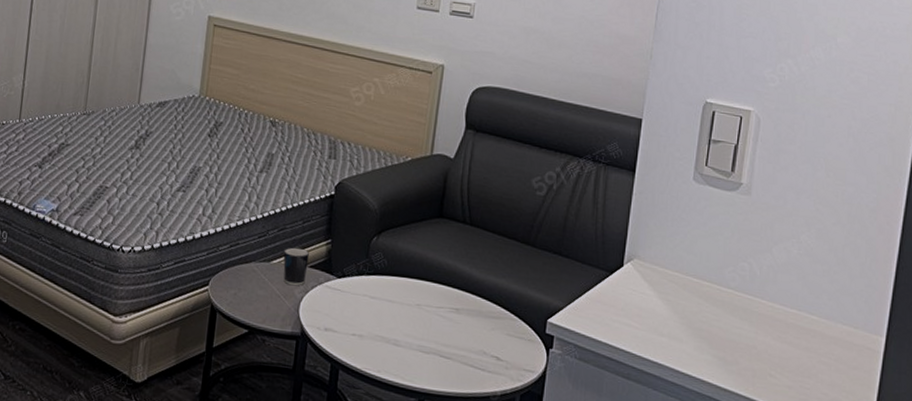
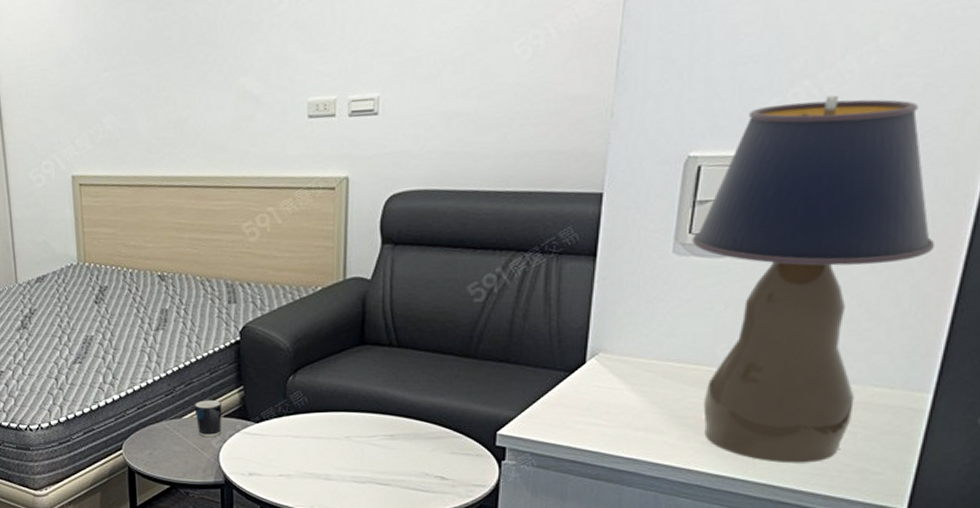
table lamp: none [708,73,882,388] -> present [692,95,936,464]

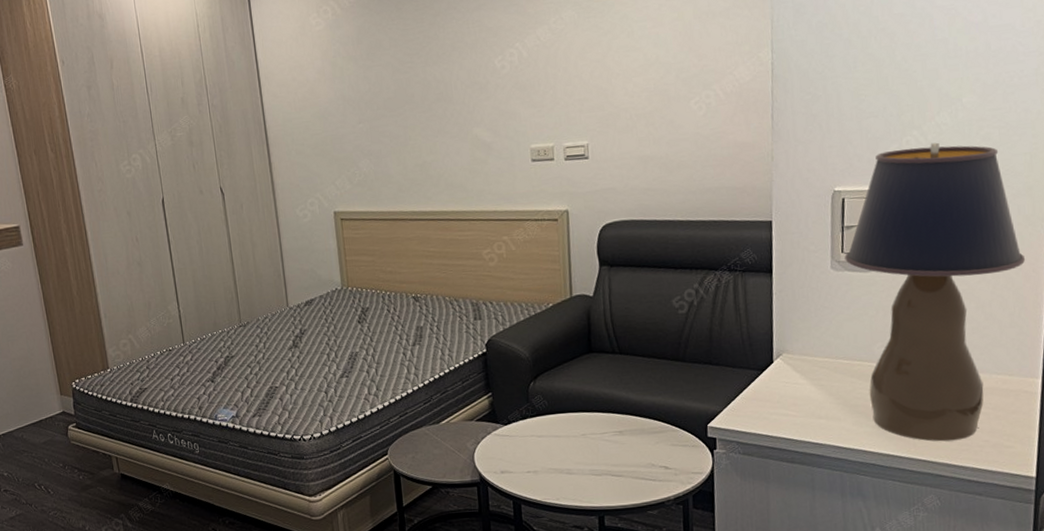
mug: present [194,399,222,438] -> none [449,405,475,440]

